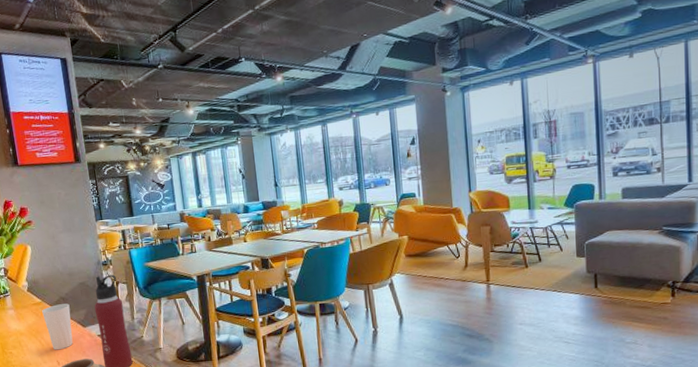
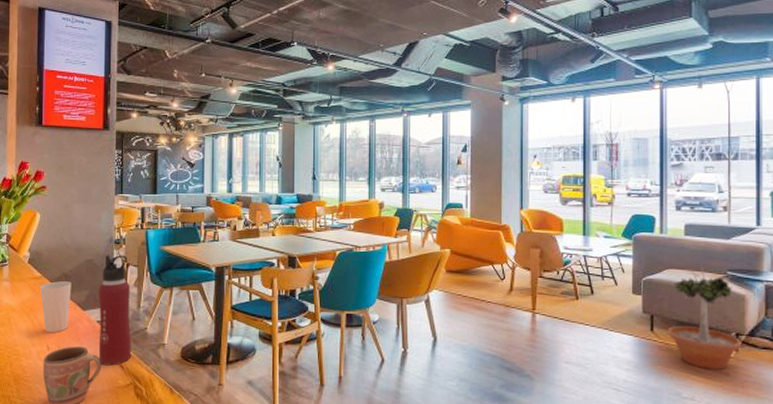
potted tree: none [610,224,678,316] -> present [667,265,742,370]

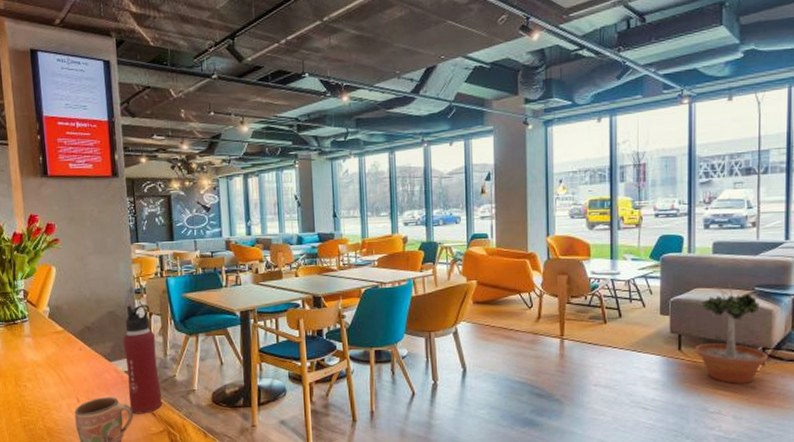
cup: present [40,281,72,333] -> none [63,334,96,386]

